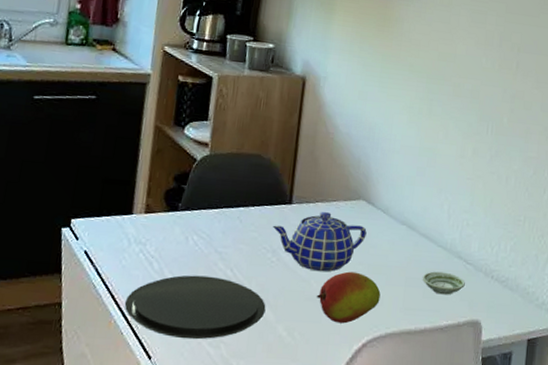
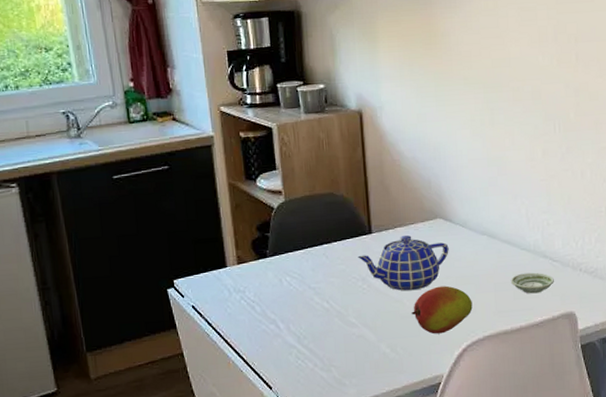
plate: present [124,275,266,340] -> none [237,310,366,368]

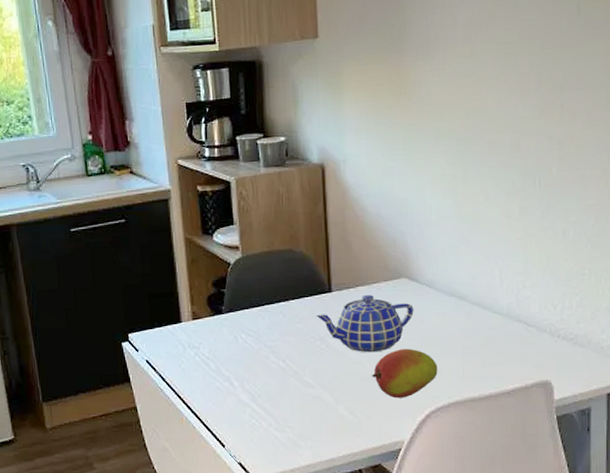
saucer: present [510,272,554,294] -> none [480,337,529,360]

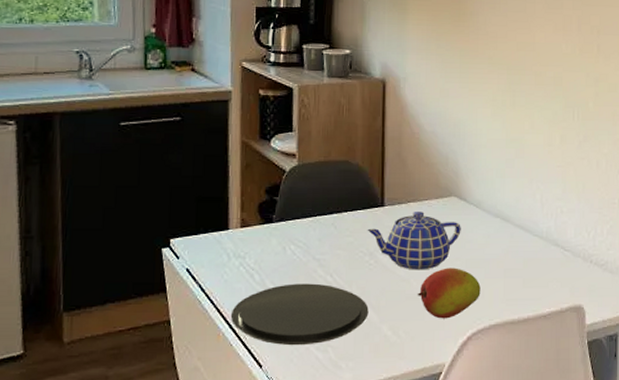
plate: none [191,369,323,427] -> present [230,283,369,346]

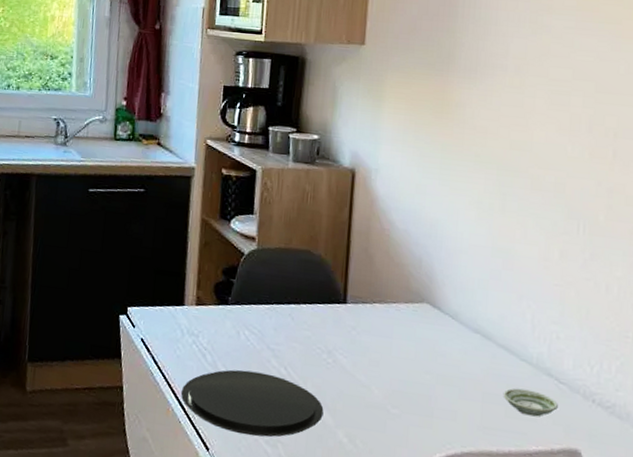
teapot: present [367,212,461,270] -> none [326,313,433,379]
fruit: present [417,268,481,319] -> none [378,380,453,437]
saucer: none [521,260,564,283] -> present [503,388,558,417]

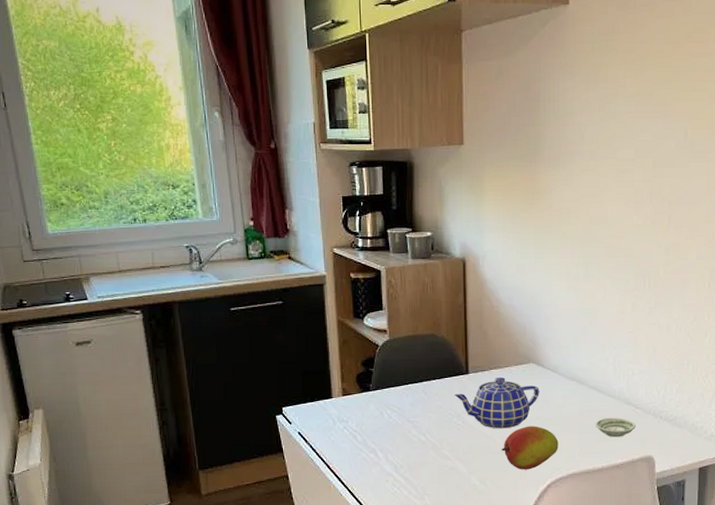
plate: present [180,369,324,437] -> none [339,442,459,495]
teapot: none [326,313,433,379] -> present [454,377,539,429]
fruit: none [378,380,453,437] -> present [501,426,558,470]

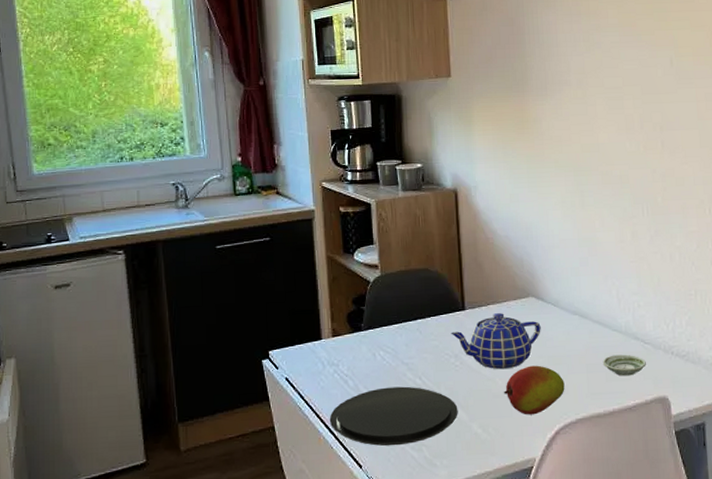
plate: none [339,442,459,495] -> present [329,386,458,446]

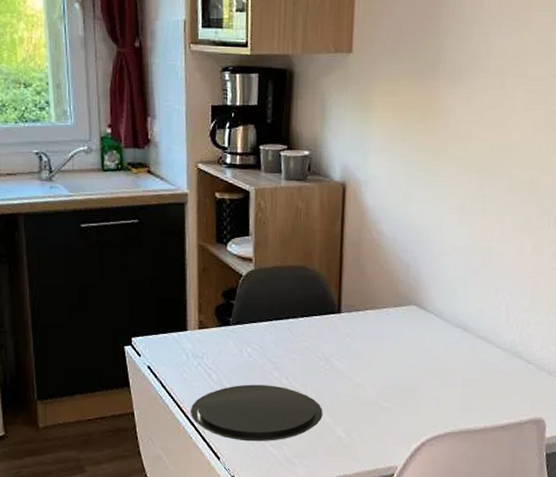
teapot: present [451,313,541,370] -> none [323,319,420,377]
fruit: present [503,365,565,415] -> none [371,375,437,425]
saucer: present [602,354,646,376] -> none [480,372,527,395]

